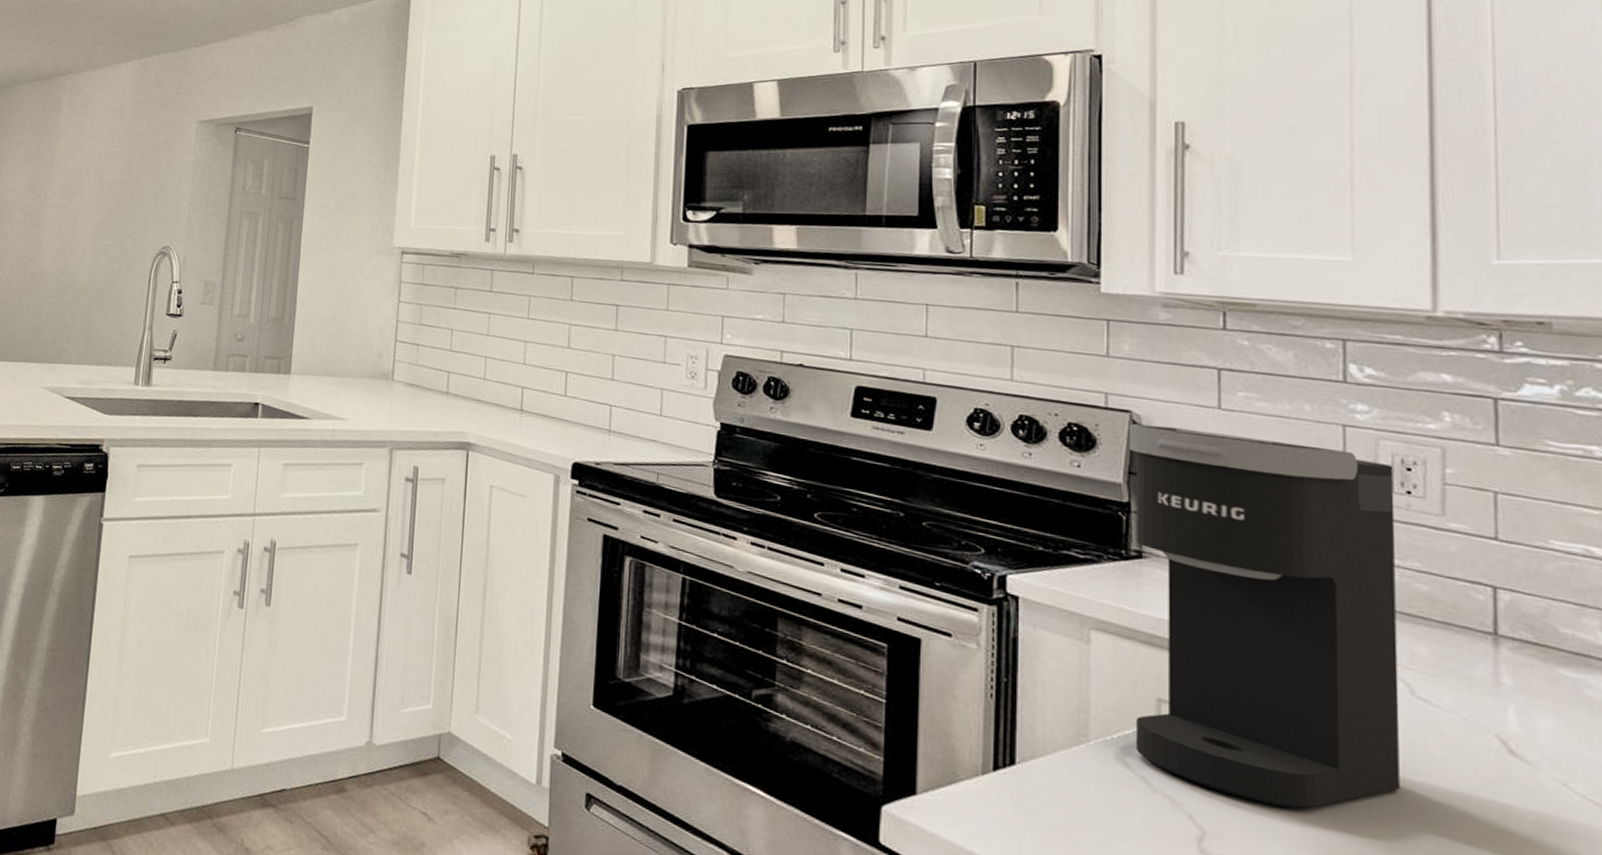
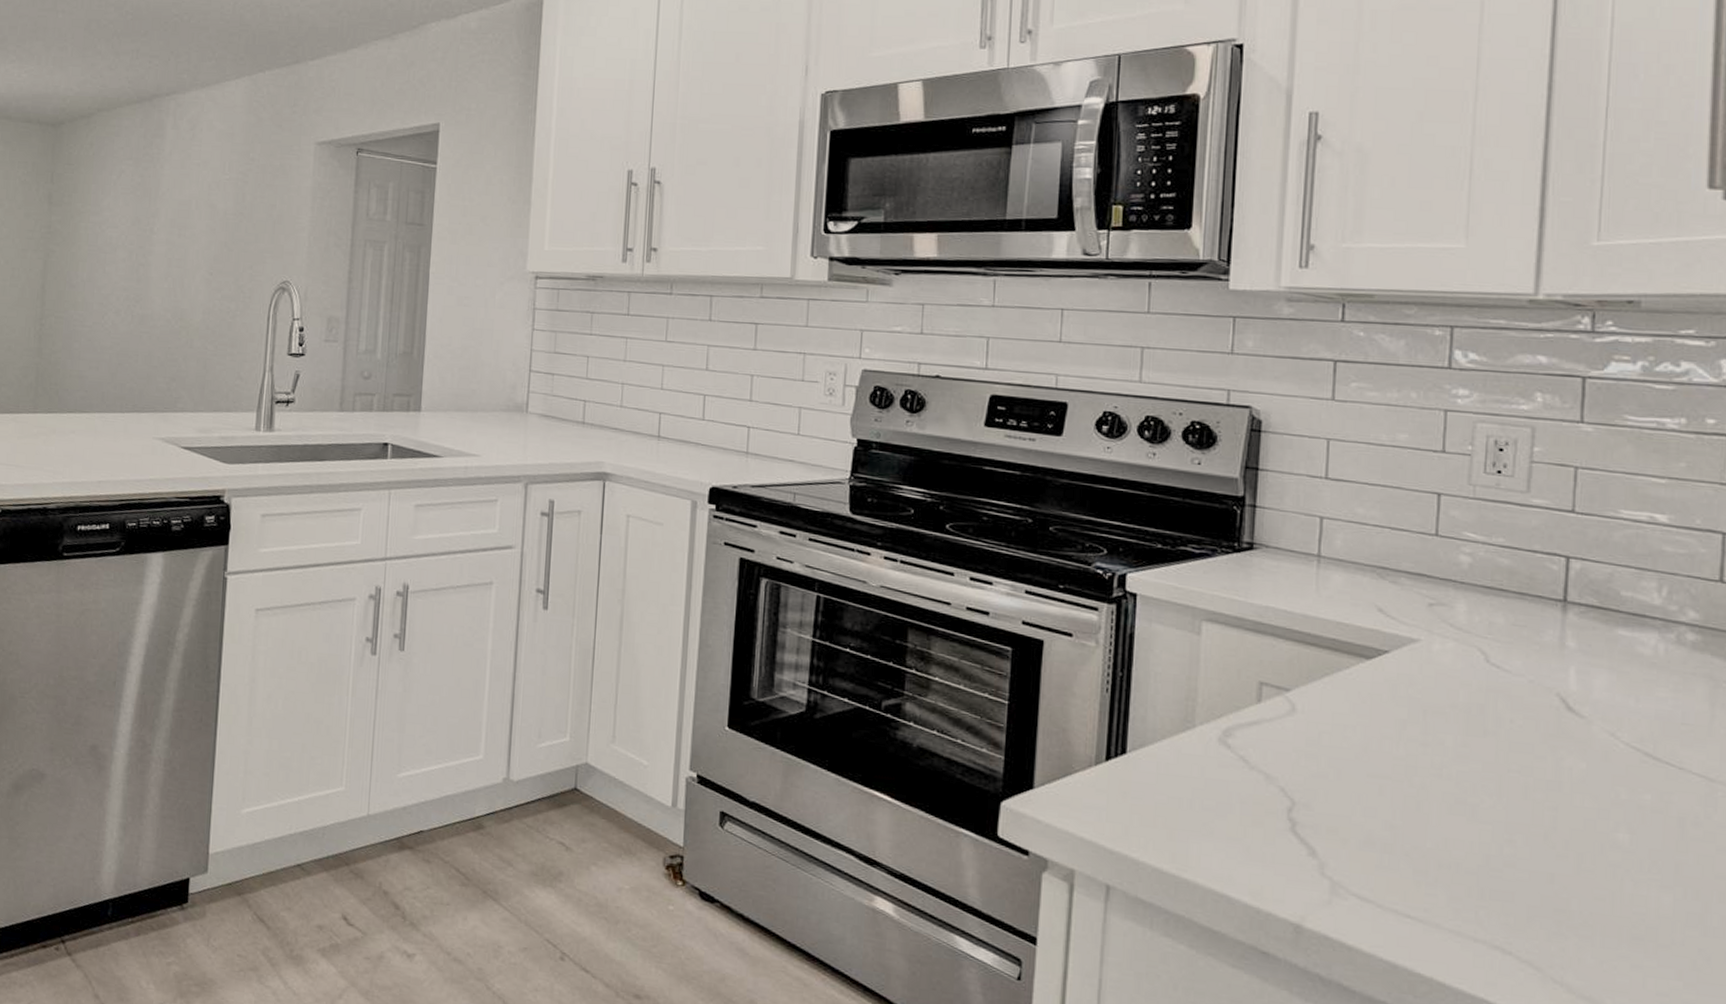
coffee maker: present [1128,423,1400,809] -> none [1236,419,1487,775]

